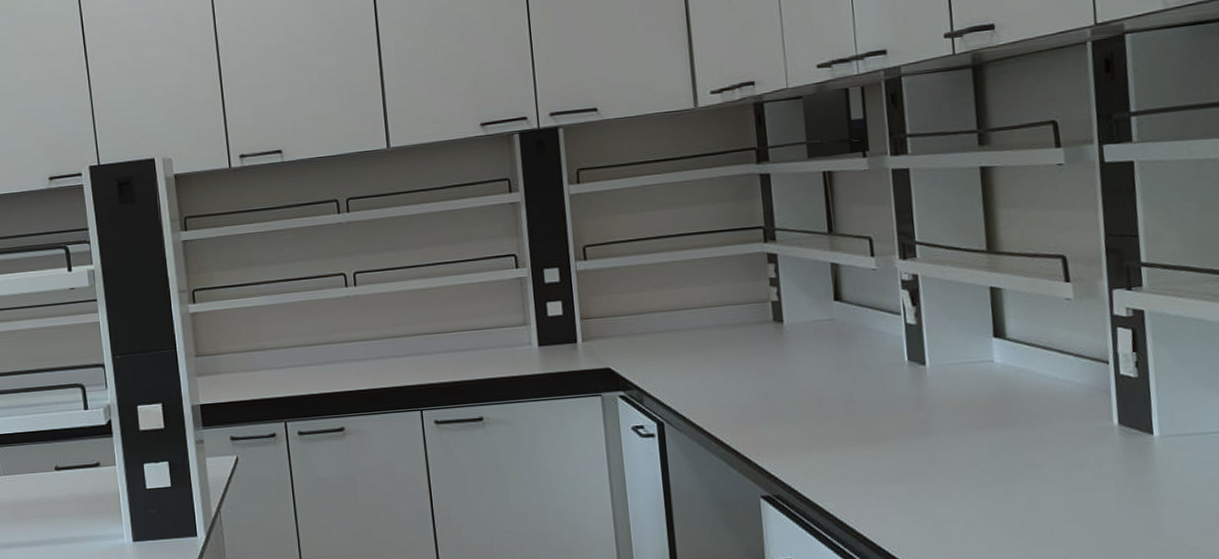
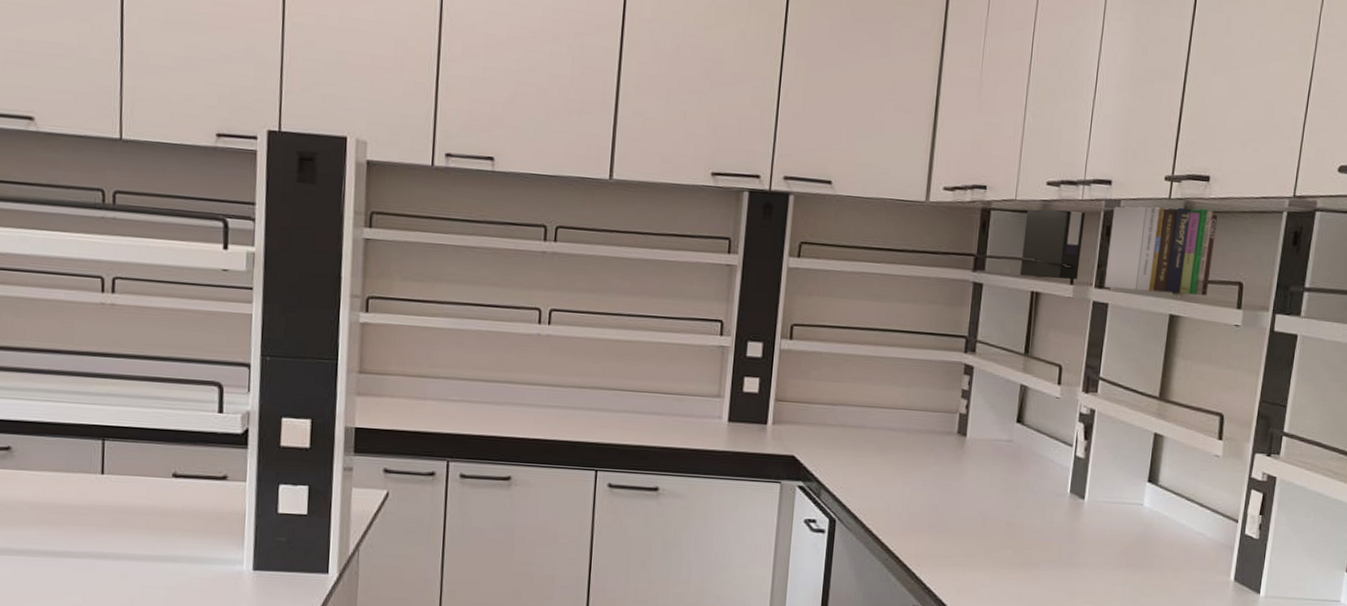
books: none [894,55,1018,155] -> present [1104,206,1218,296]

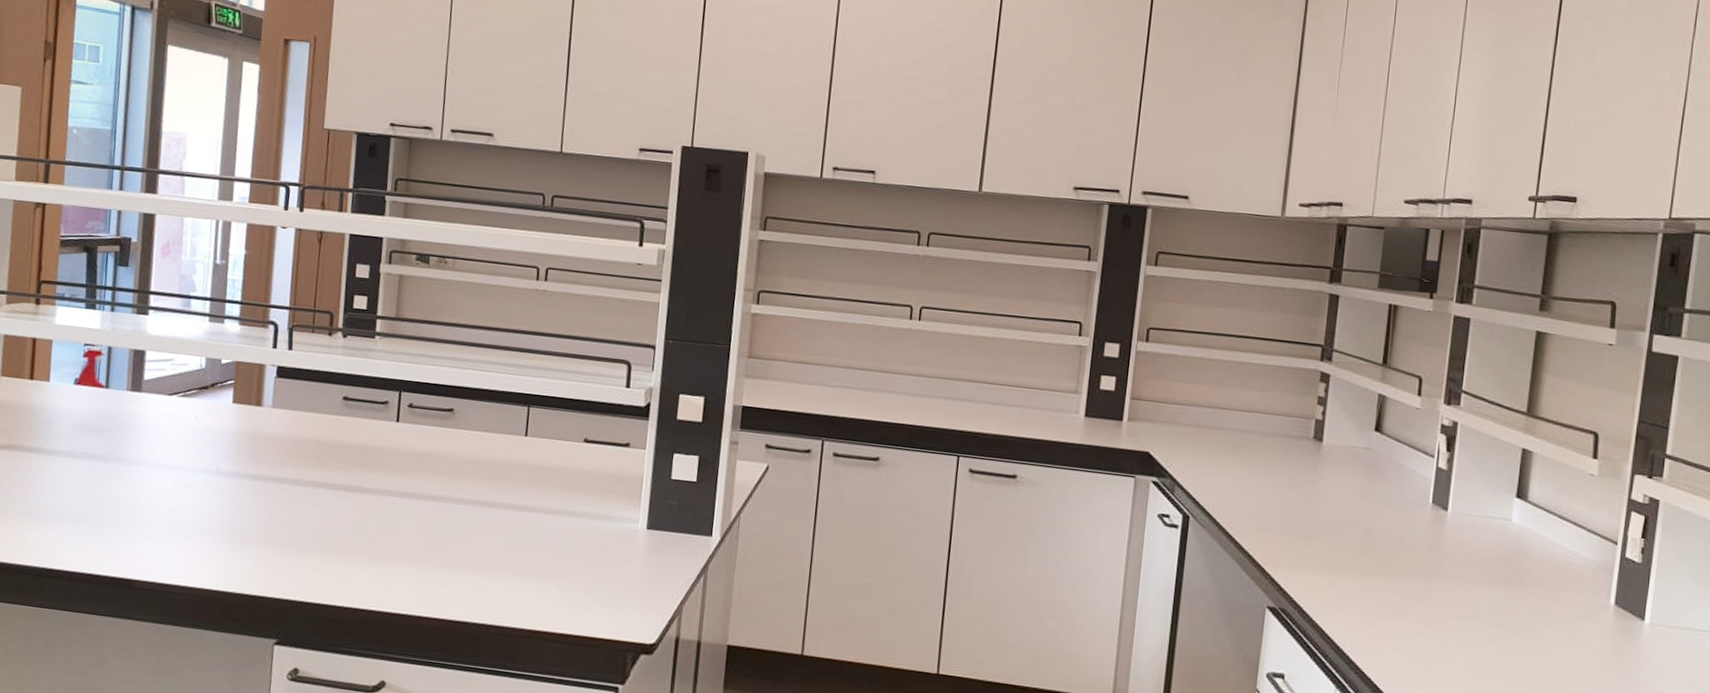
books: present [1104,206,1218,296] -> none [1465,225,1586,314]

